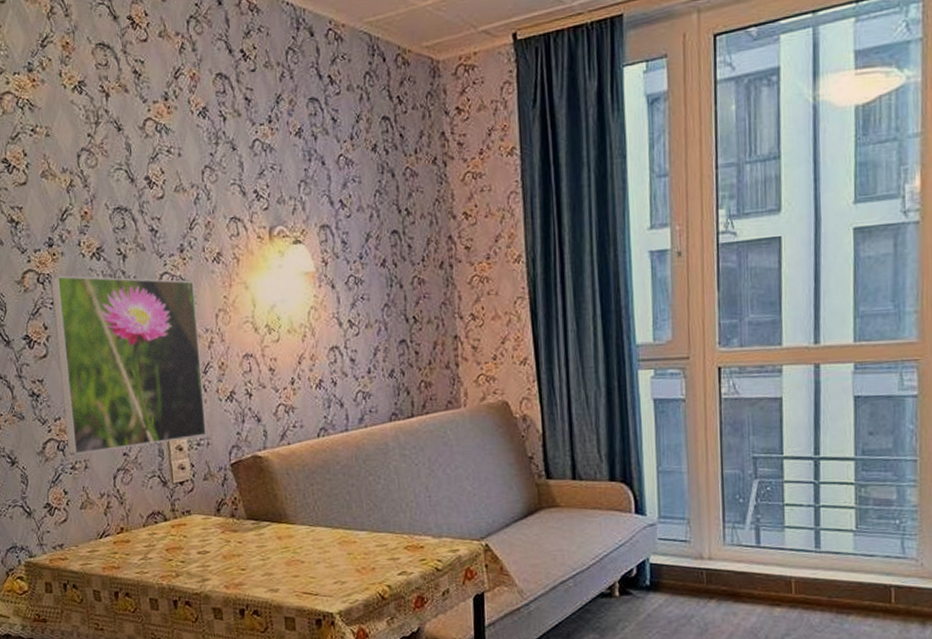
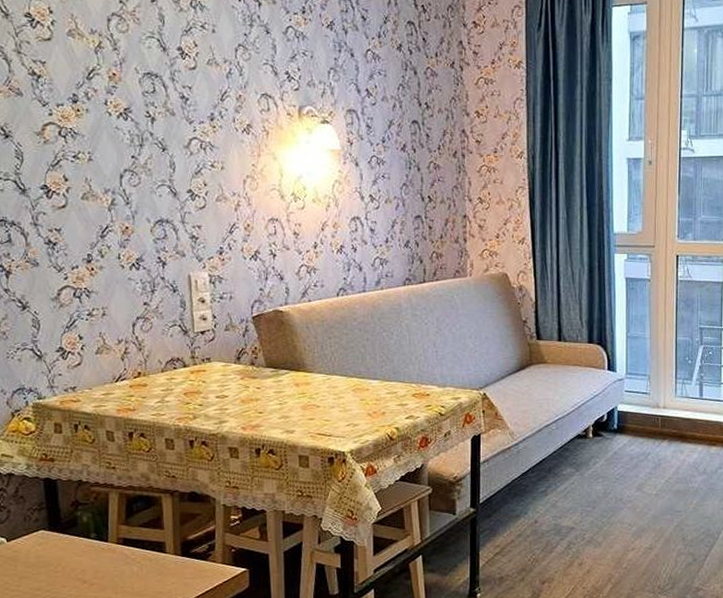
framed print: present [50,275,207,455] -> none [73,131,230,302]

